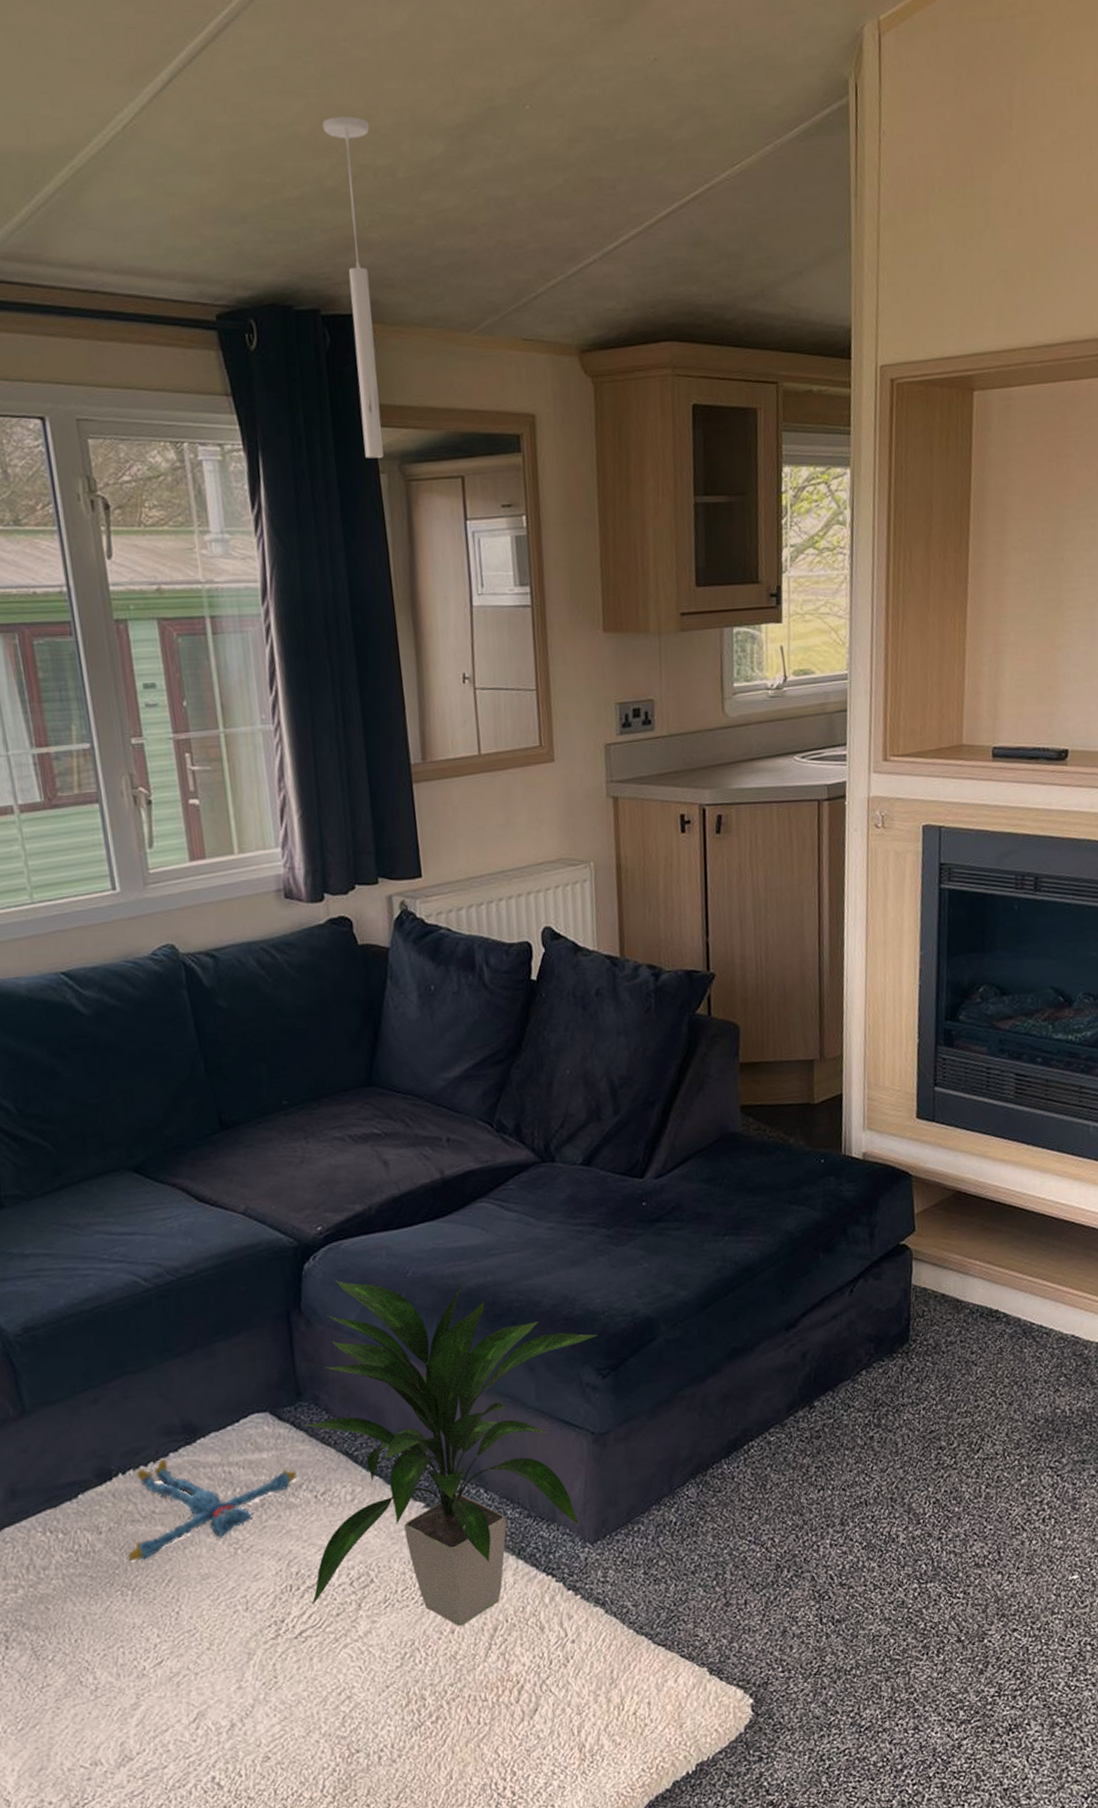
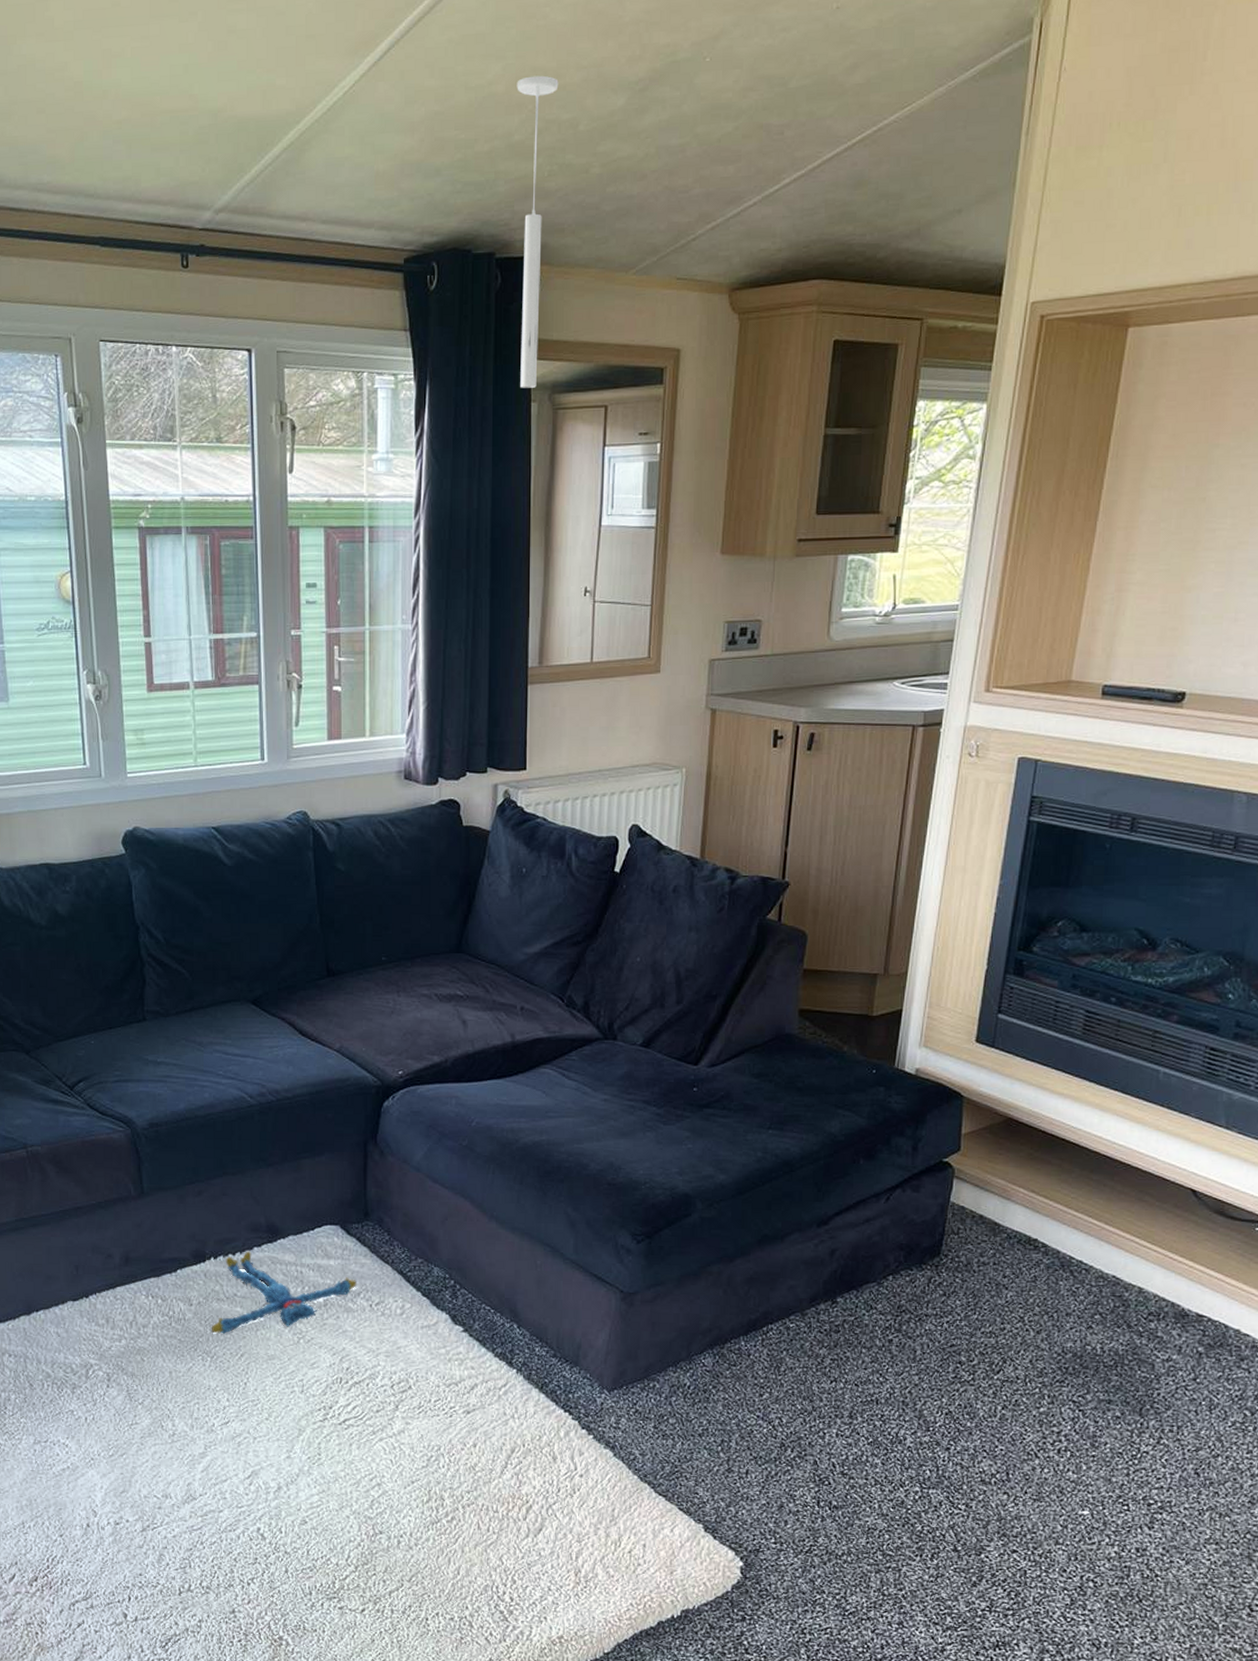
indoor plant: present [304,1277,597,1626] -> none [356,1120,636,1442]

